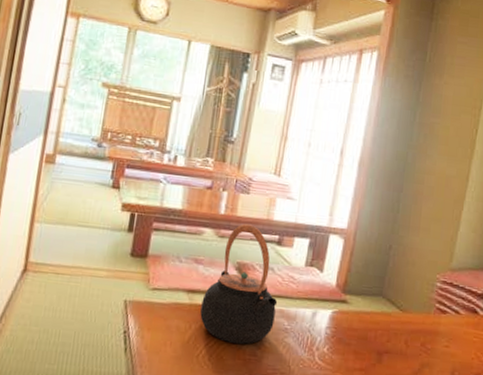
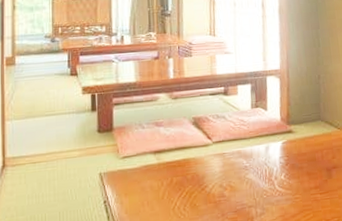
teapot: present [200,224,278,344] -> none [168,82,235,190]

